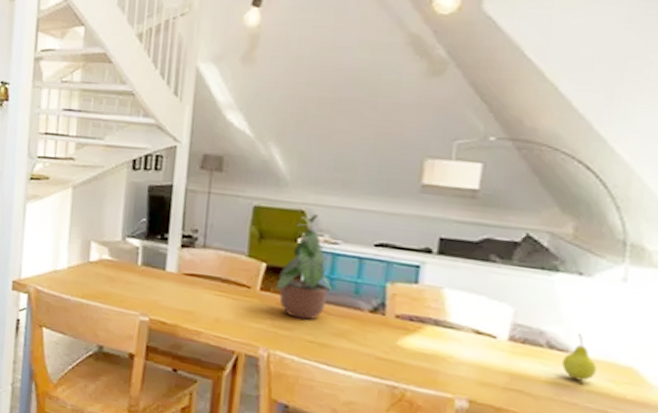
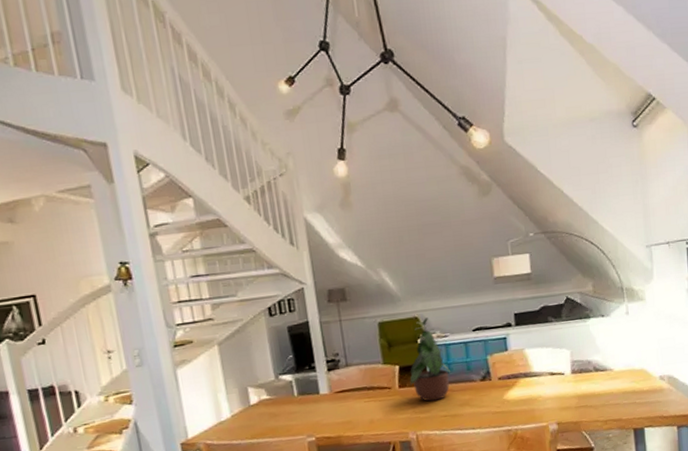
fruit: present [562,334,597,381] -> none [605,356,625,388]

